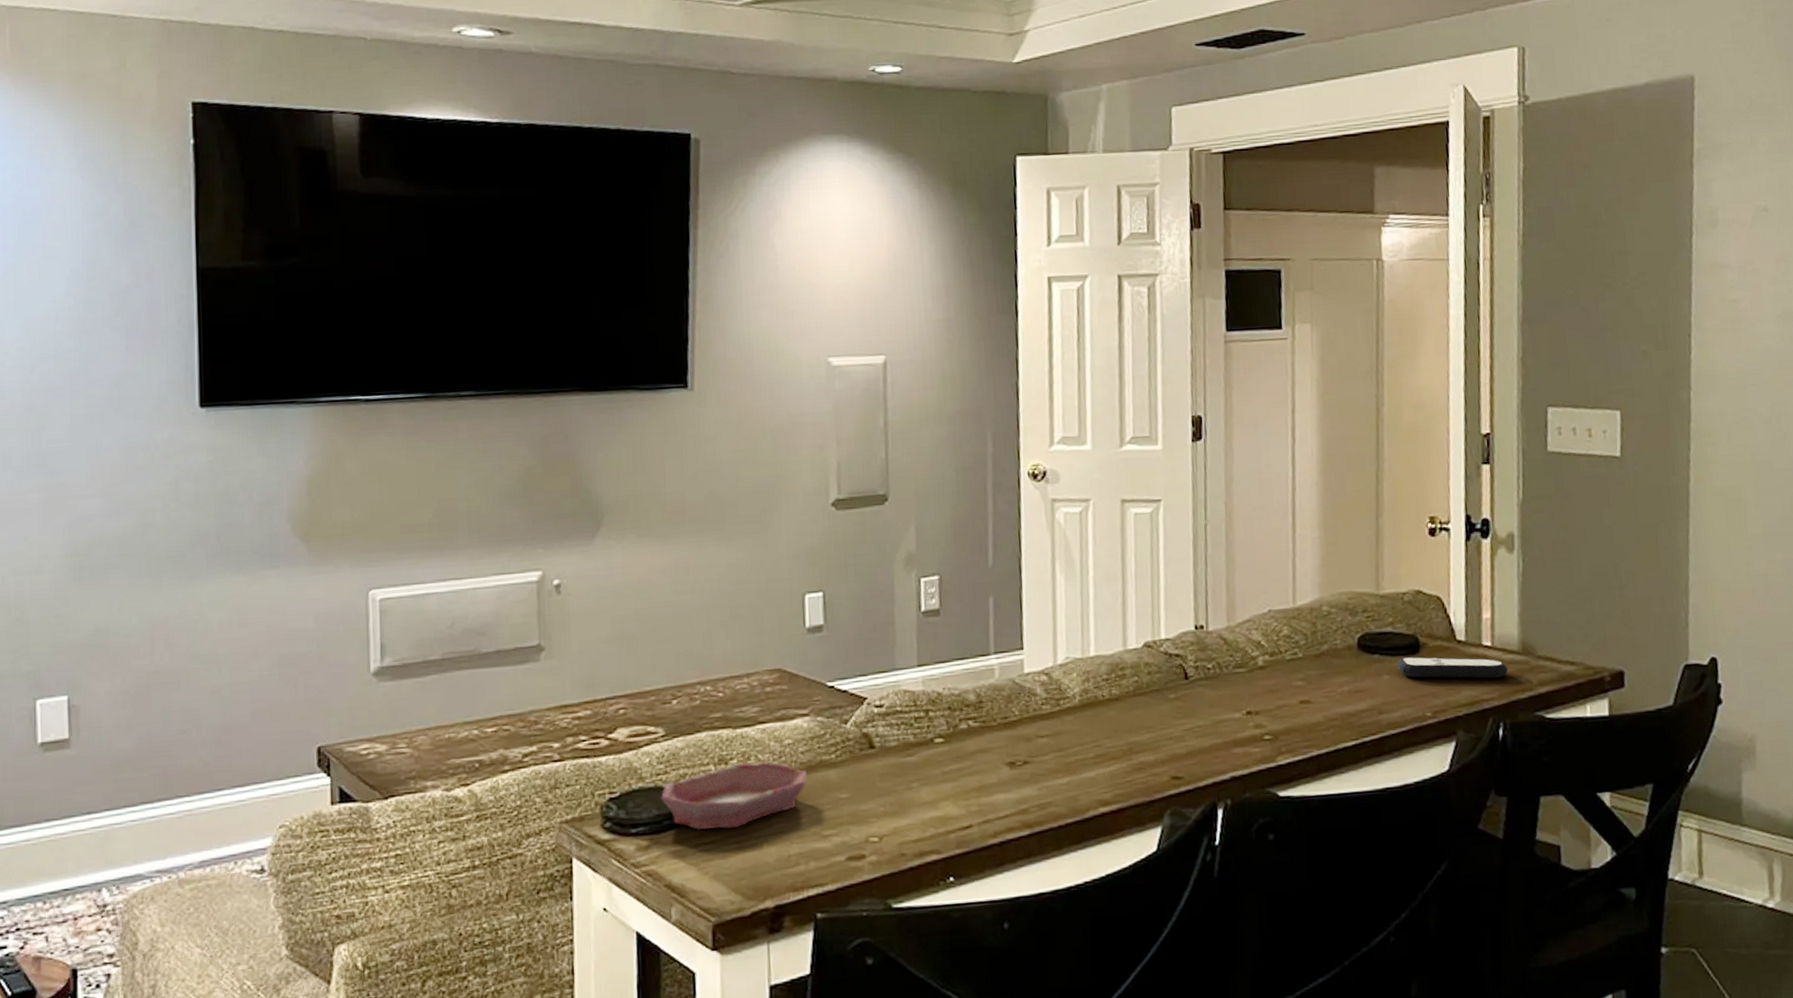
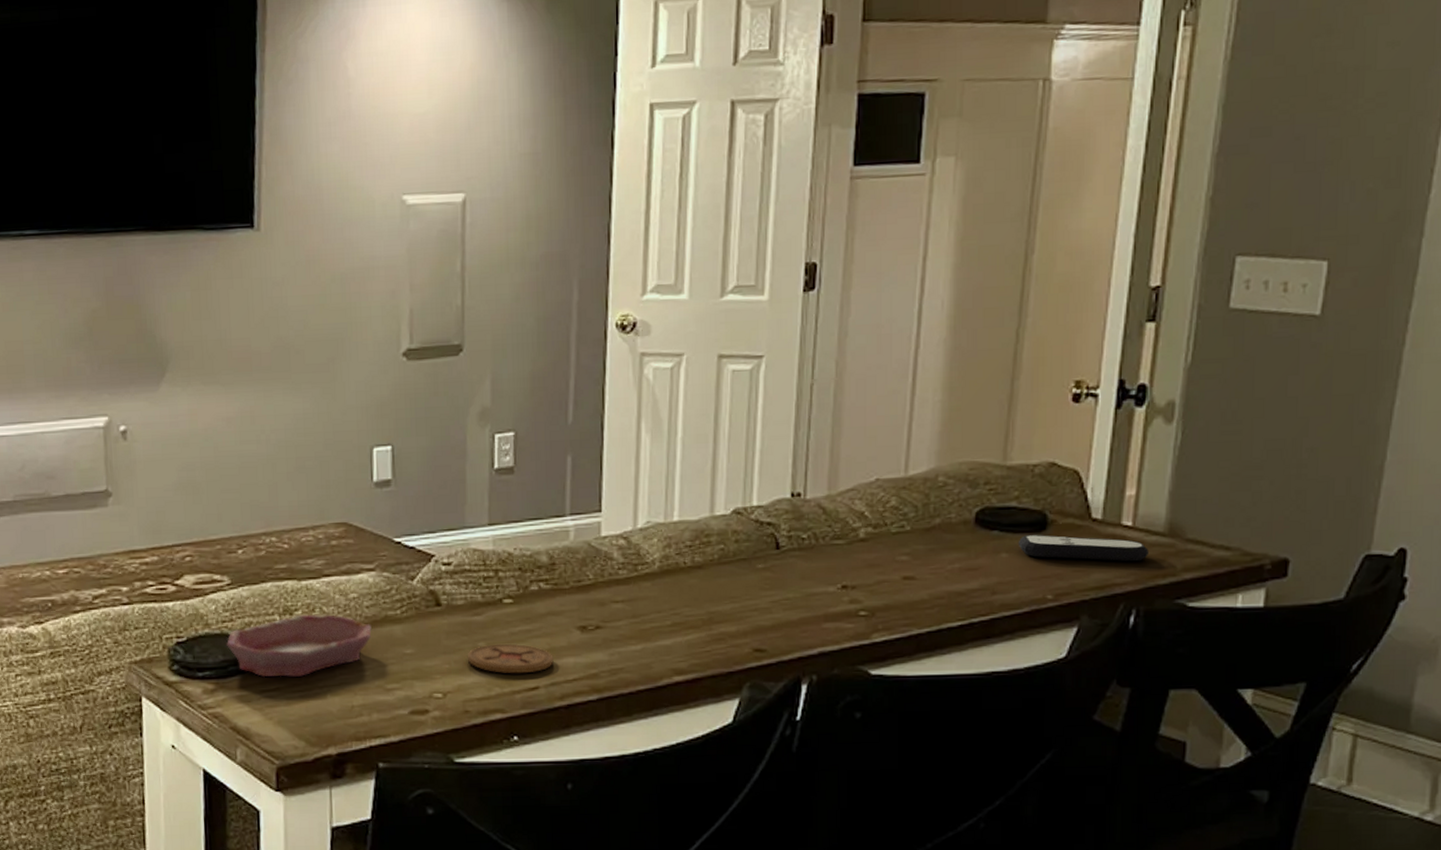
coaster: none [901,783,985,814] -> present [467,643,554,674]

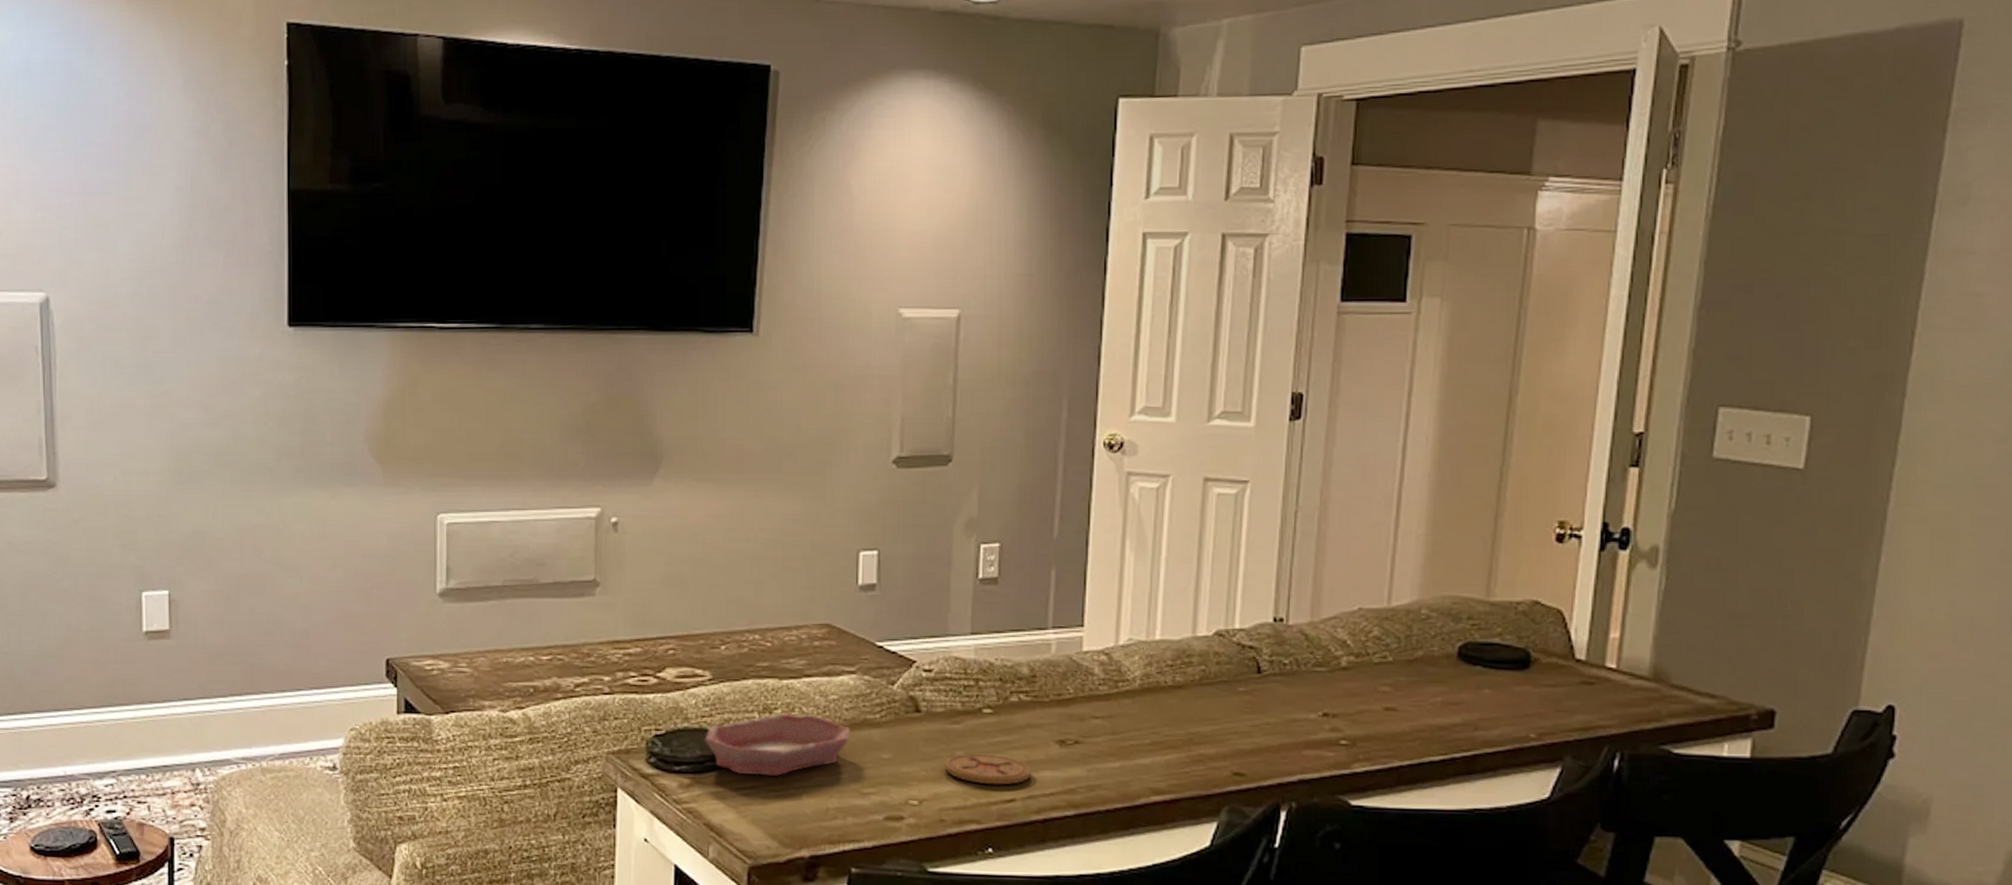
remote control: present [1018,534,1148,562] -> none [1500,671,1633,705]

